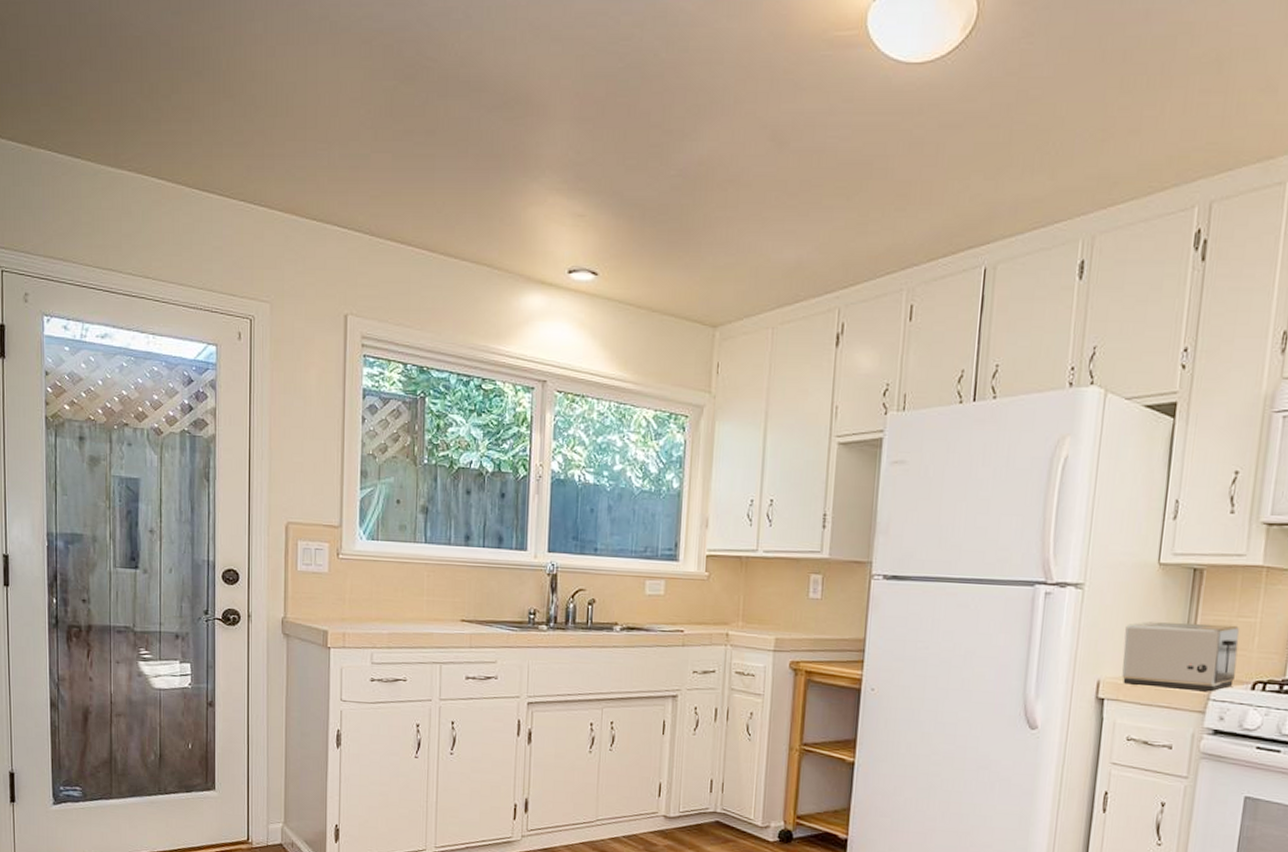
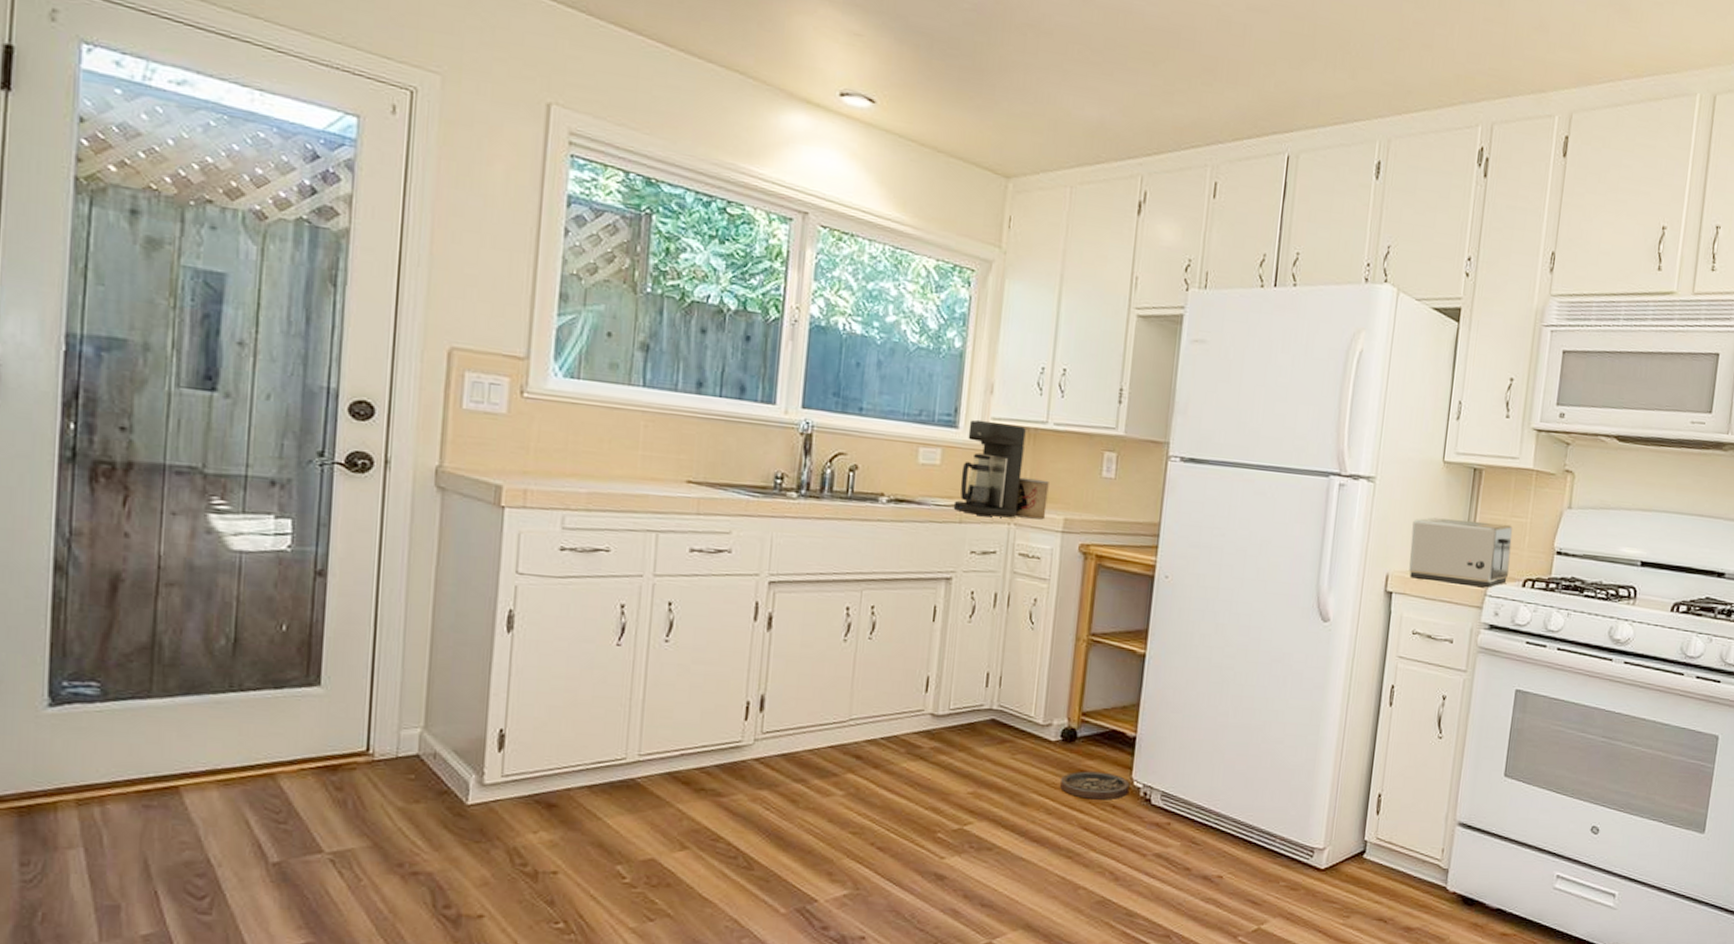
coffee maker: none [676,552,738,640] -> present [953,419,1026,518]
tin can: none [730,602,761,640] -> present [1014,477,1049,520]

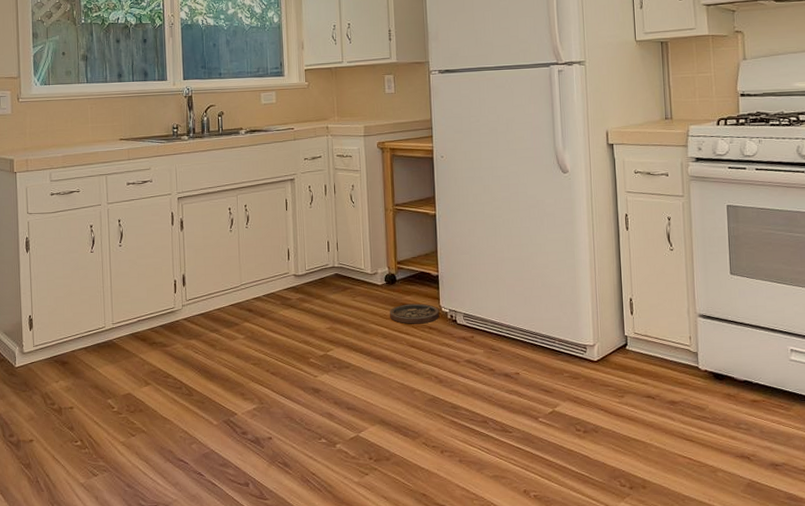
coffee maker: present [953,419,1026,518] -> none [288,67,332,134]
tin can: present [1014,477,1049,520] -> none [329,102,351,130]
toaster: present [1409,517,1513,589] -> none [620,79,704,132]

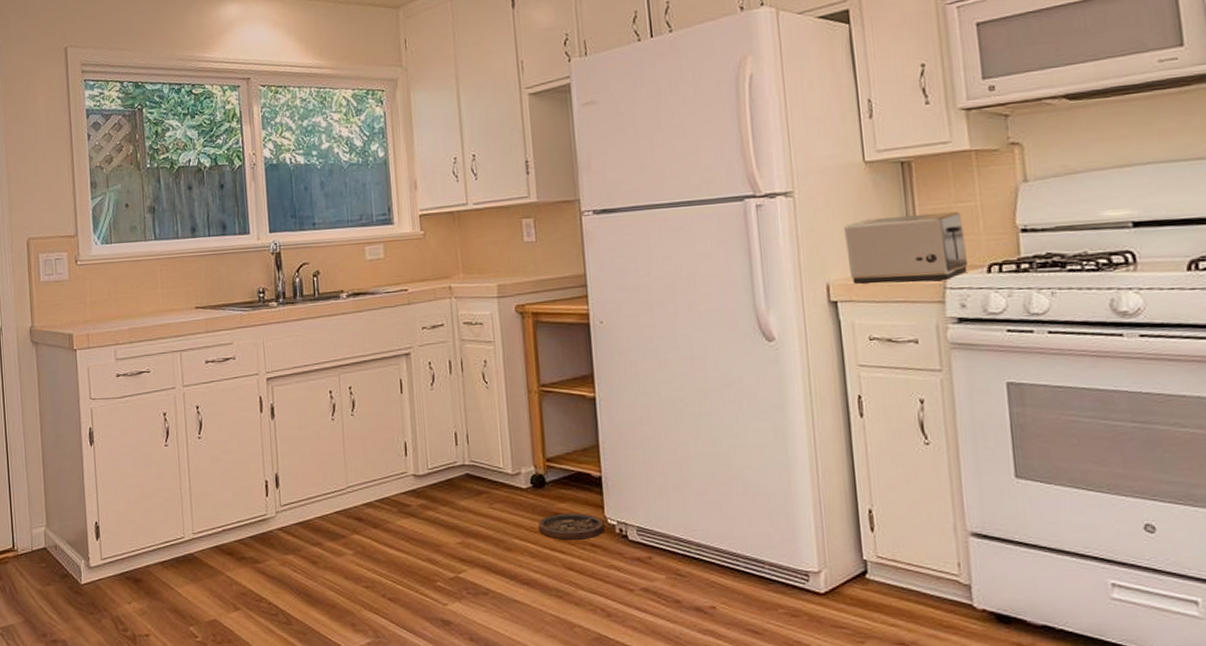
toaster: none [620,79,704,132] -> present [844,211,969,285]

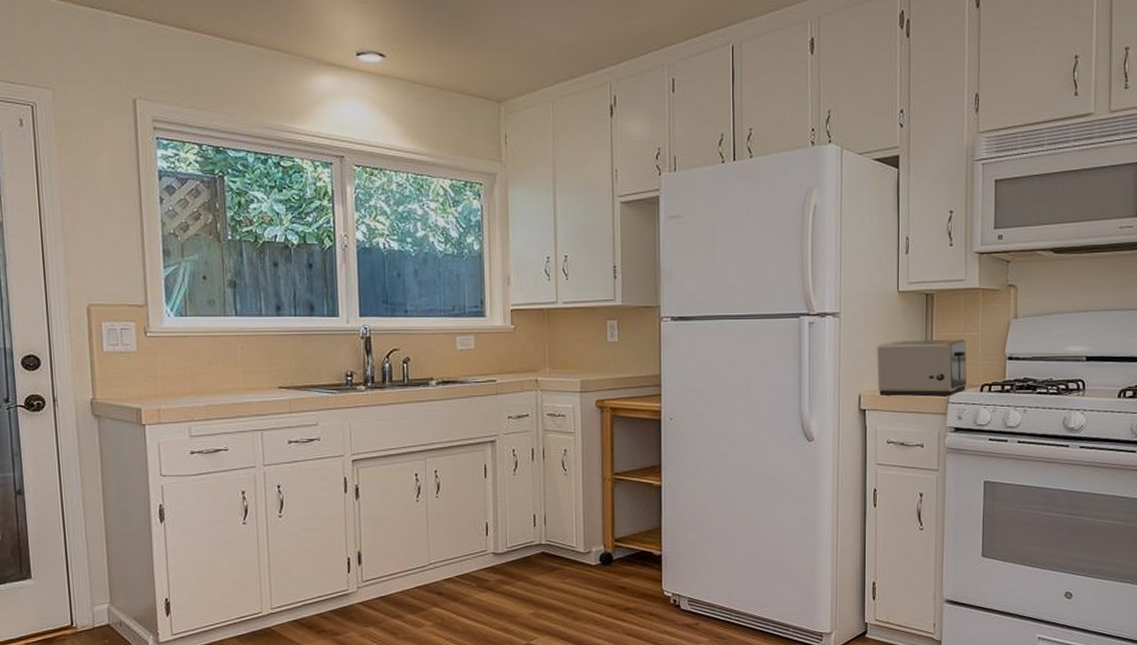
pet bowl: present [538,513,605,540] -> none [604,586,661,610]

